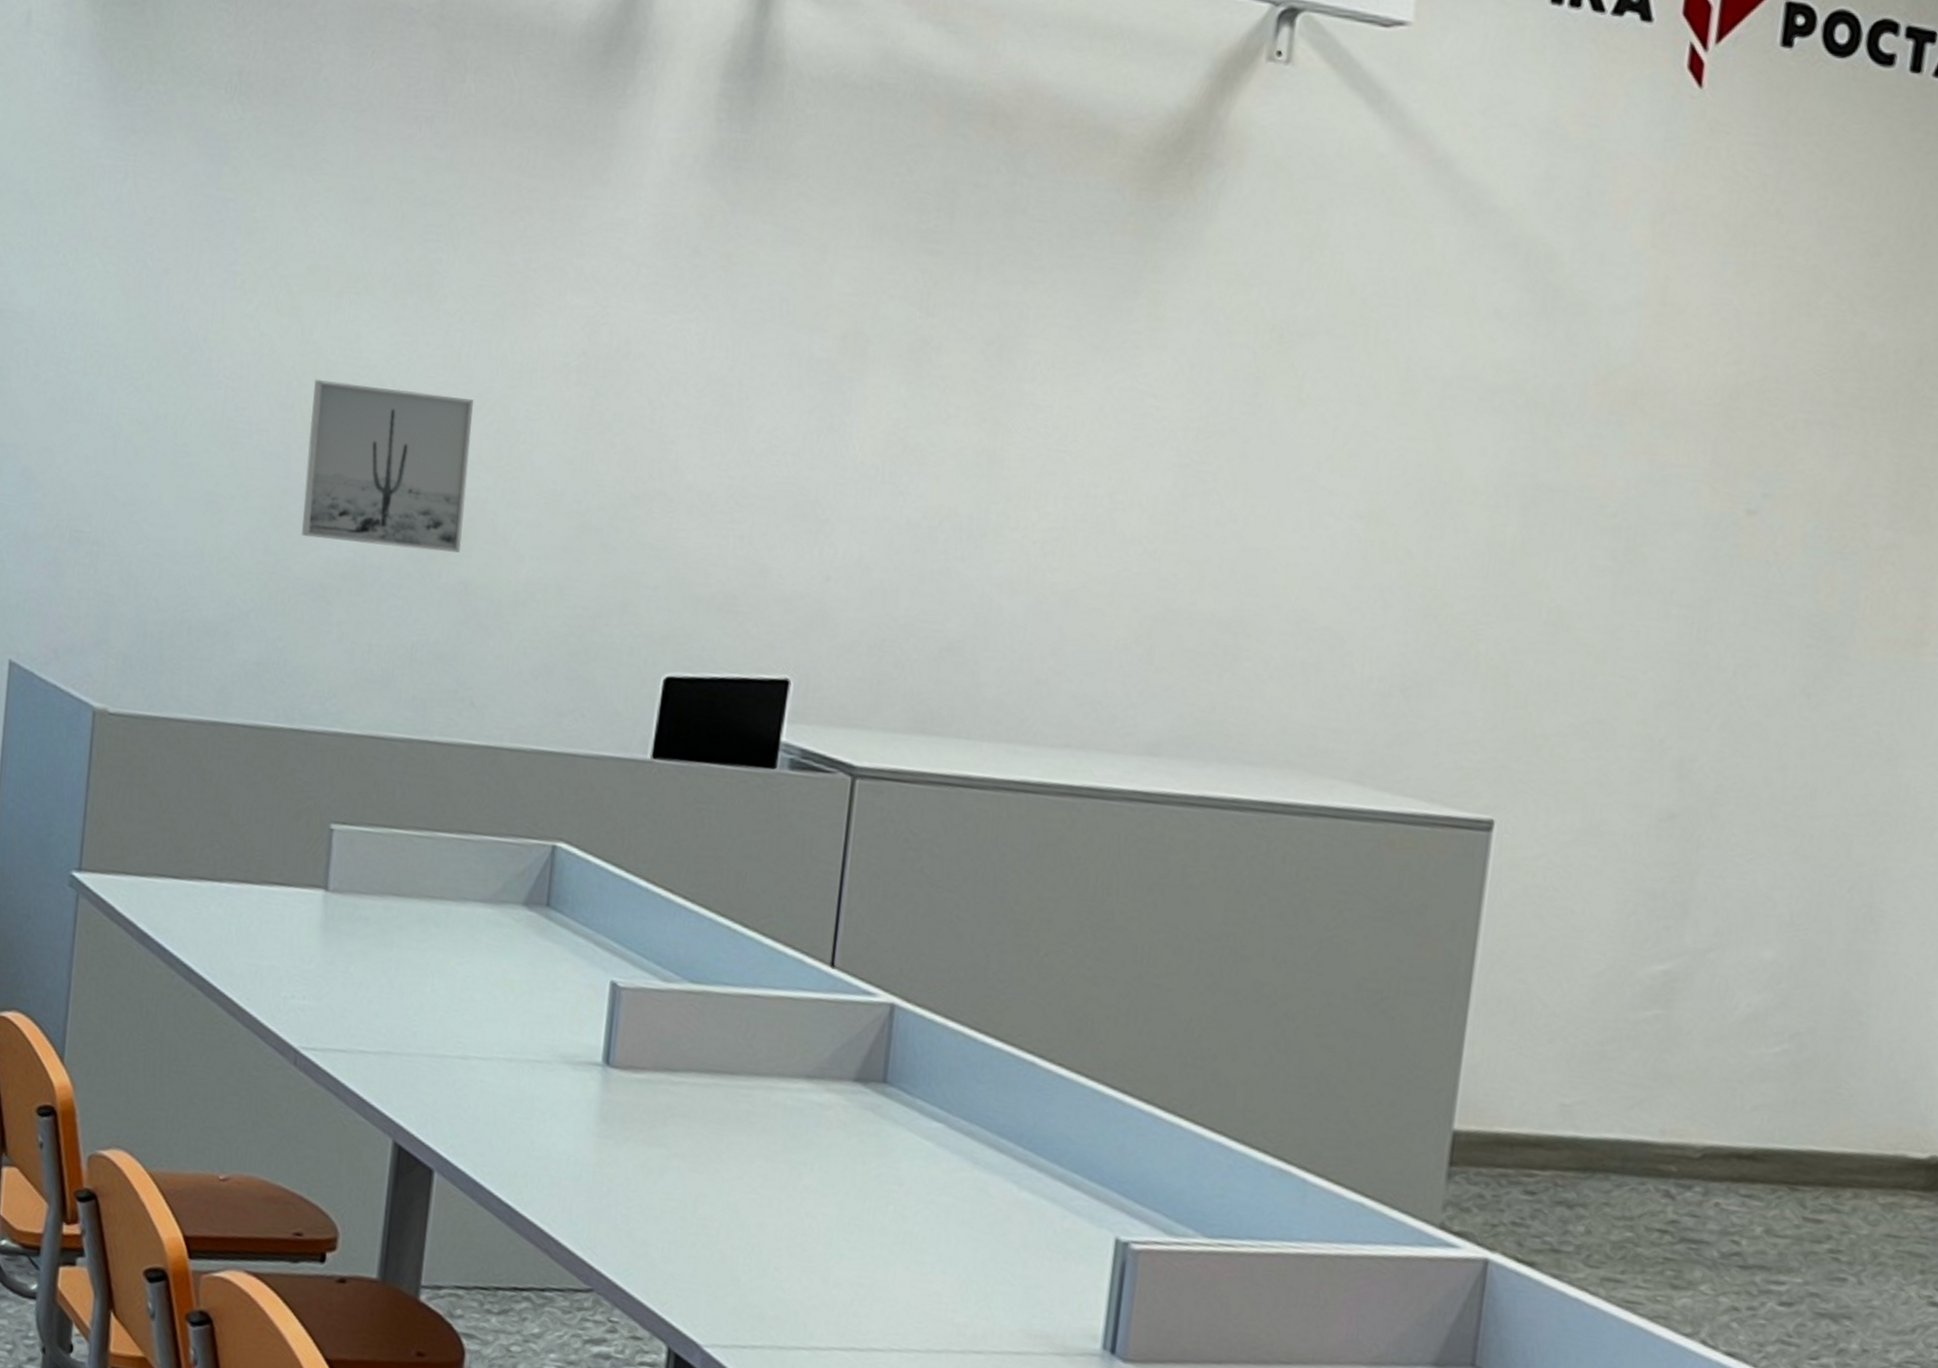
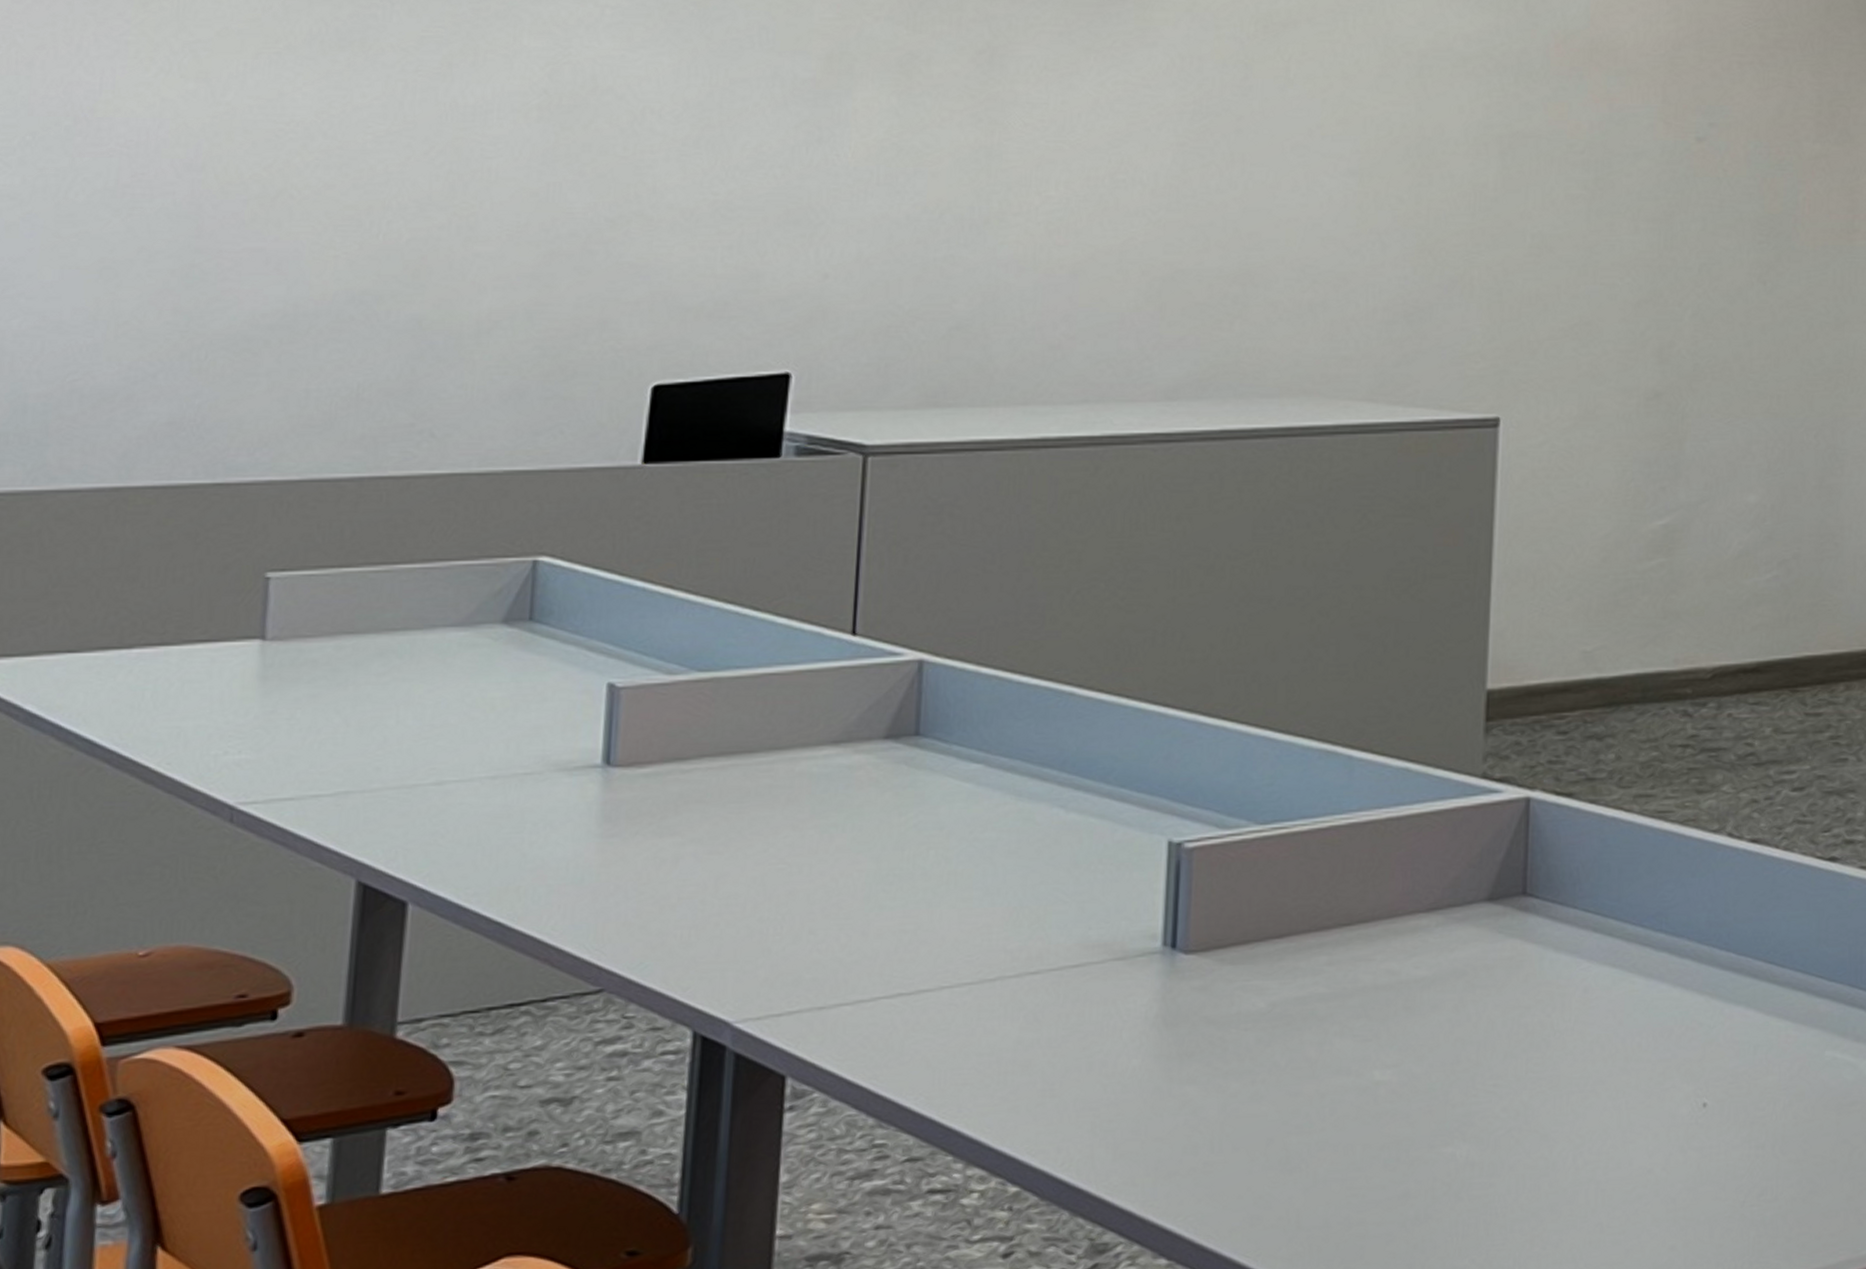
wall art: present [302,378,473,553] -> none [219,138,420,293]

